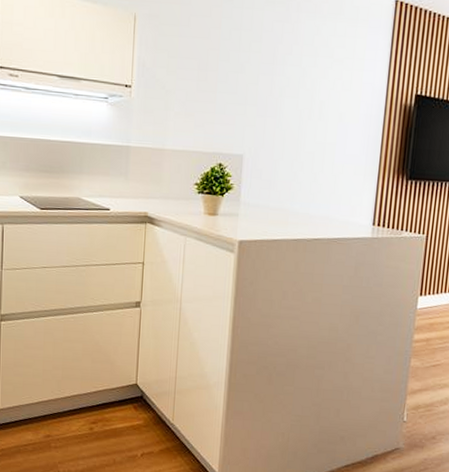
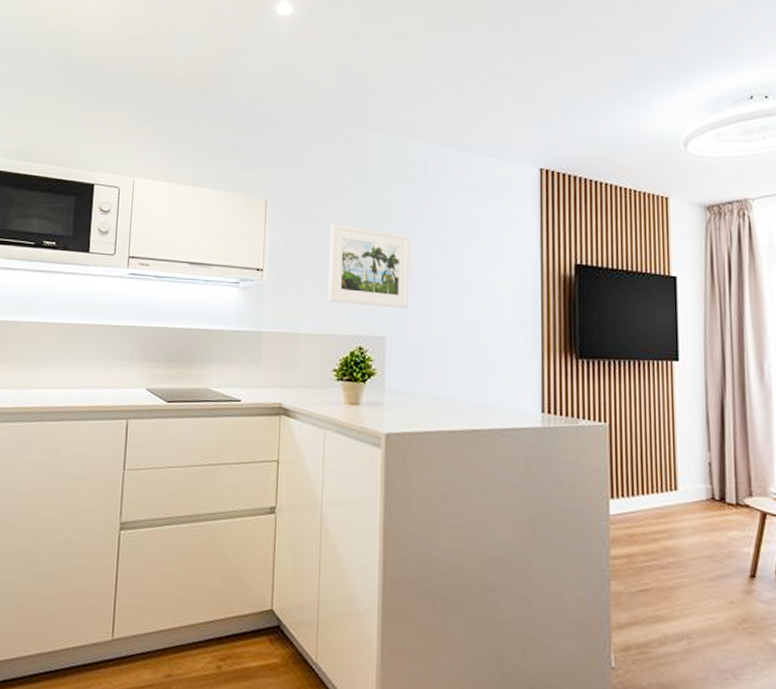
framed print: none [192,43,272,129] -> present [327,223,411,308]

